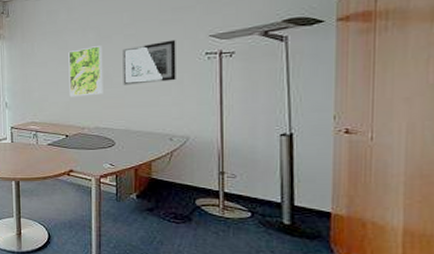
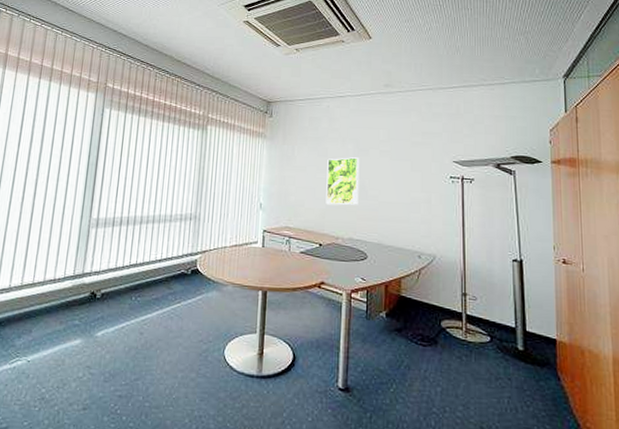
wall art: present [122,39,176,85] -> none [377,161,425,200]

